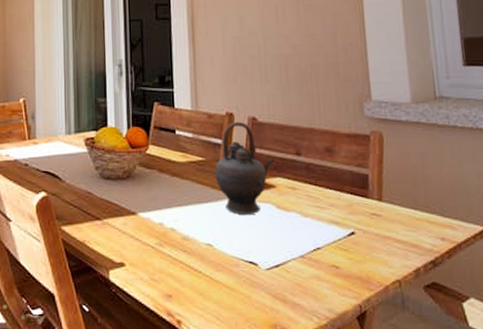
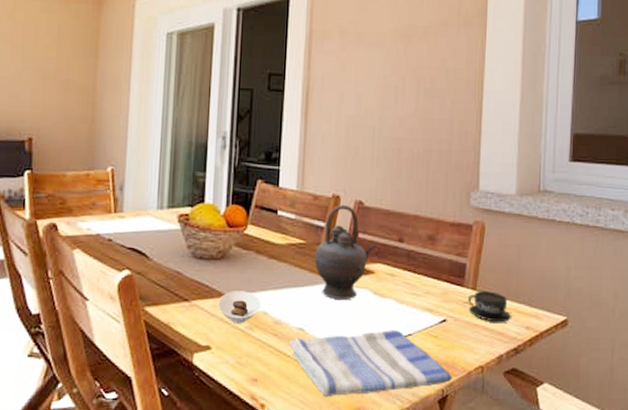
saucer: none [127,208,168,241] -> present [217,291,261,324]
dish towel: none [198,244,368,312] -> present [288,330,452,396]
teacup: none [374,202,425,234] -> present [467,291,512,322]

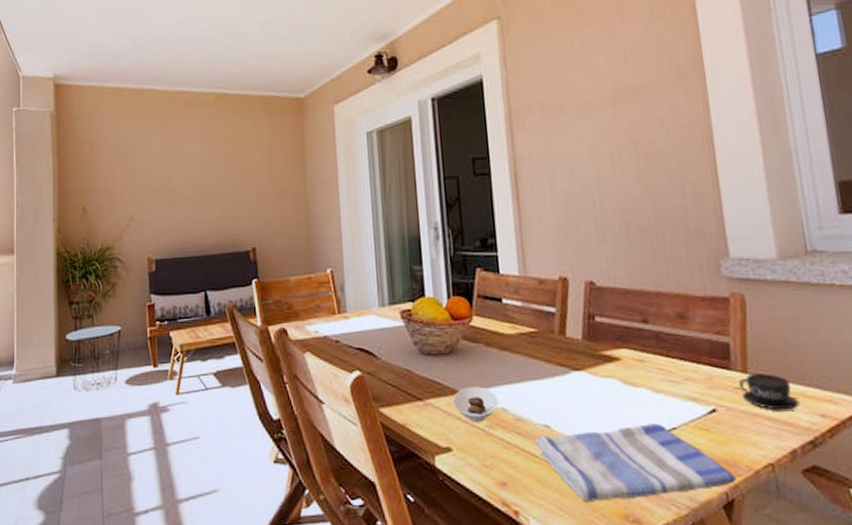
teapot: present [314,204,377,300] -> none [549,286,618,392]

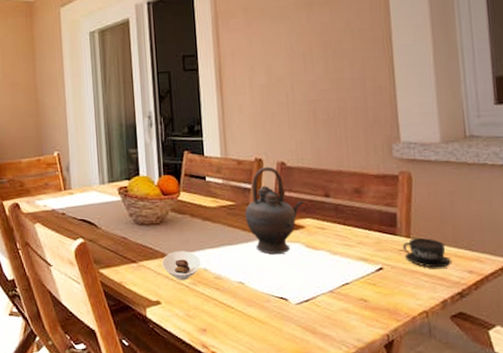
dish towel: present [534,424,736,501] -> none [230,280,396,343]
teapot: none [549,286,618,392] -> present [245,166,304,255]

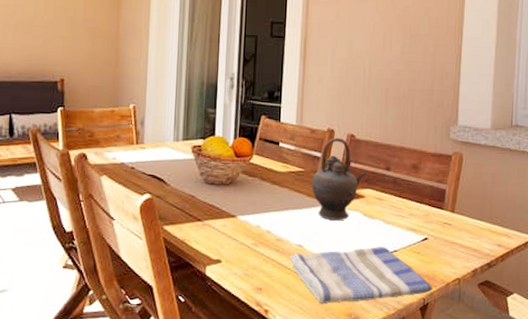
saucer: present [161,251,201,281] -> none [226,212,265,241]
dish towel: none [230,280,396,343] -> present [289,247,432,303]
teacup: present [402,238,452,268] -> none [446,213,486,241]

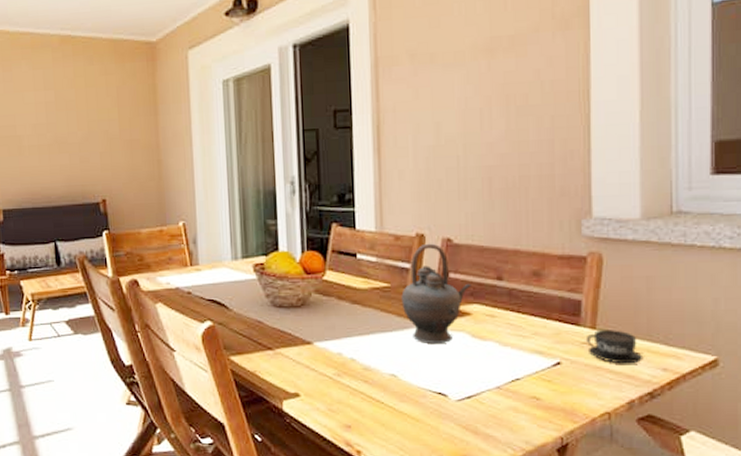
dish towel: present [289,247,432,303] -> none [380,375,572,443]
teacup: none [446,213,486,241] -> present [585,330,644,364]

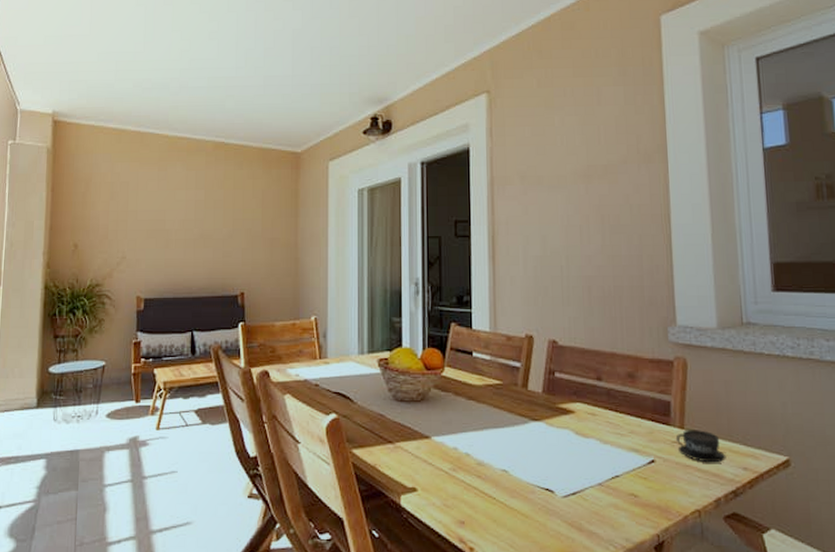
teapot: present [401,243,471,345] -> none [512,344,575,441]

